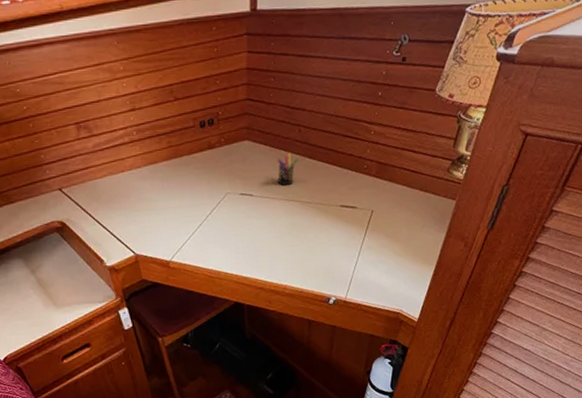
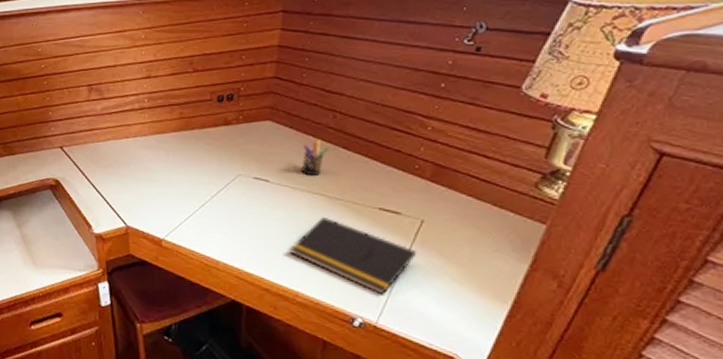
notepad: none [276,220,370,276] -> present [290,217,417,296]

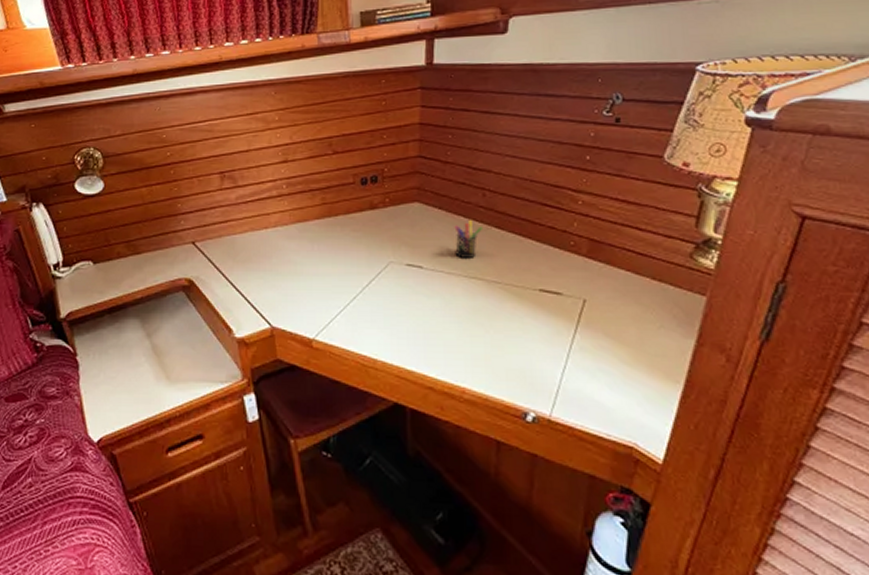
notepad: present [290,217,417,296] -> none [451,303,583,385]

